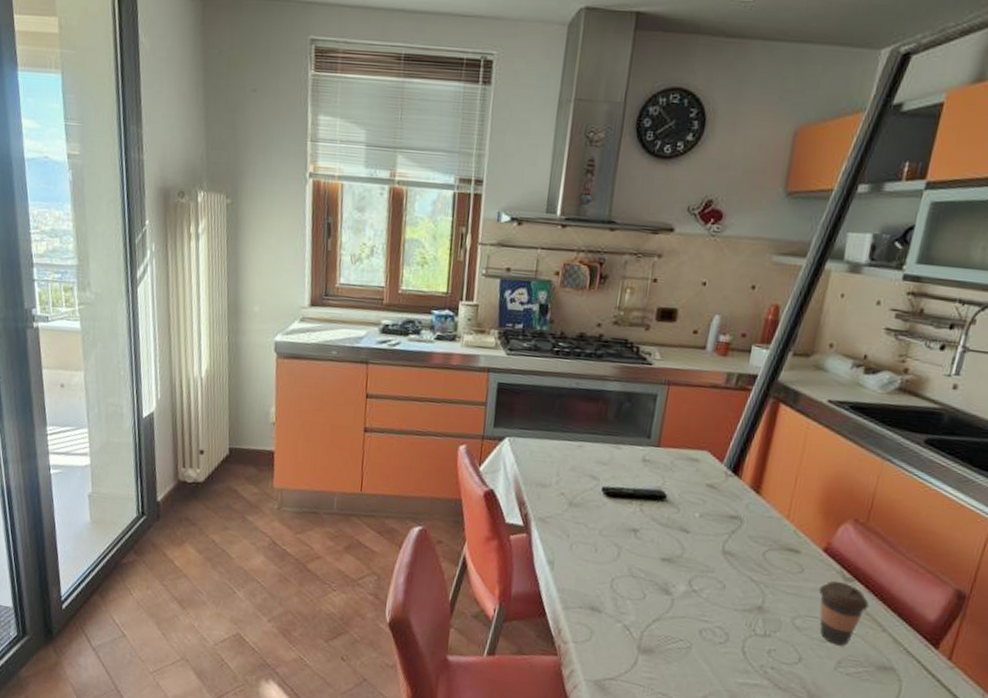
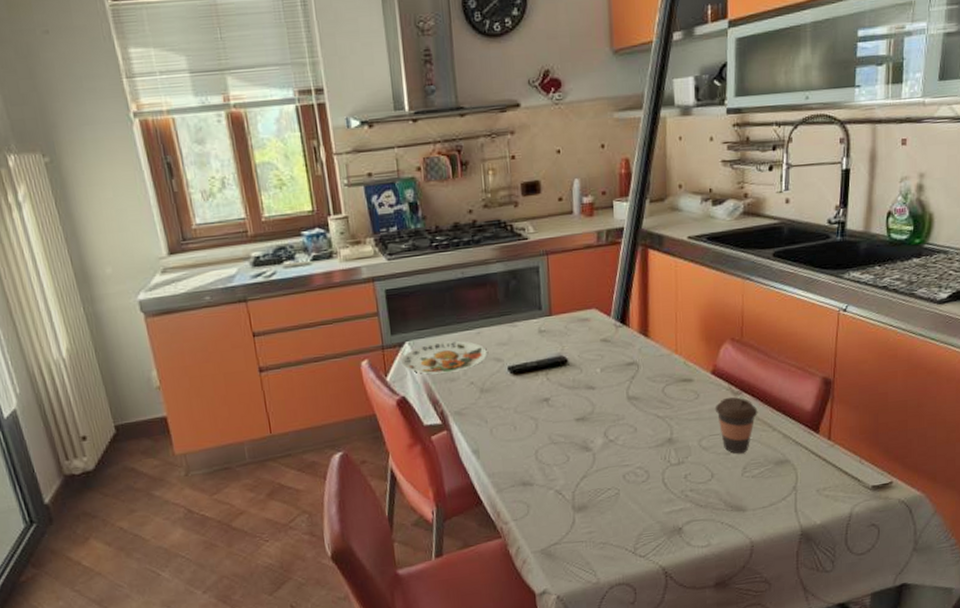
plate: none [497,444,585,479] -> present [400,340,487,374]

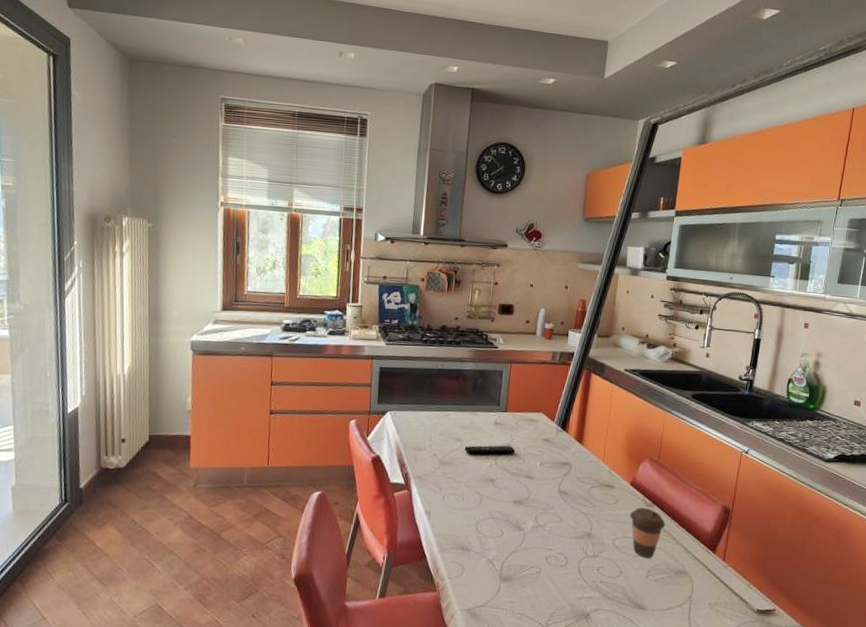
plate: present [400,340,487,374] -> none [381,416,451,443]

